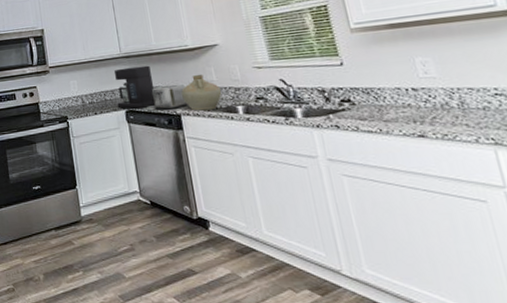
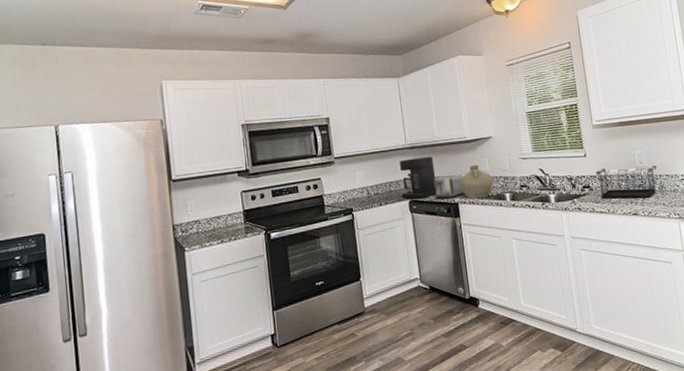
dish rack: none [357,75,453,117] -> present [595,165,657,199]

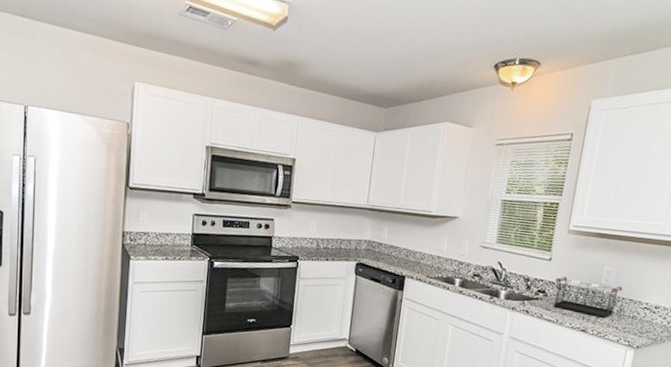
coffee maker: present [400,156,436,199] -> none [350,219,391,264]
toaster: present [433,174,465,200] -> none [383,245,417,271]
ceramic jug: present [460,164,494,199] -> none [411,241,448,278]

